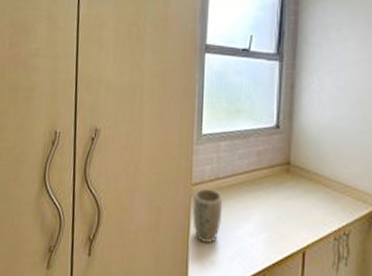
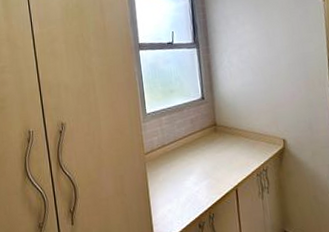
plant pot: present [192,188,222,243] -> none [147,154,172,197]

